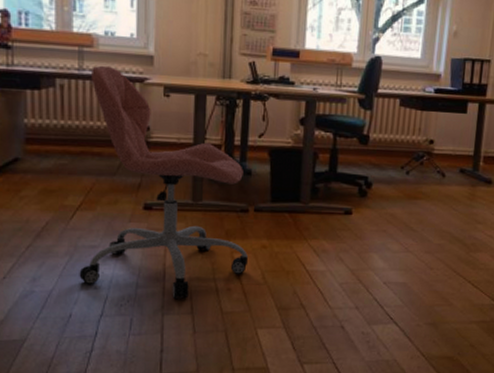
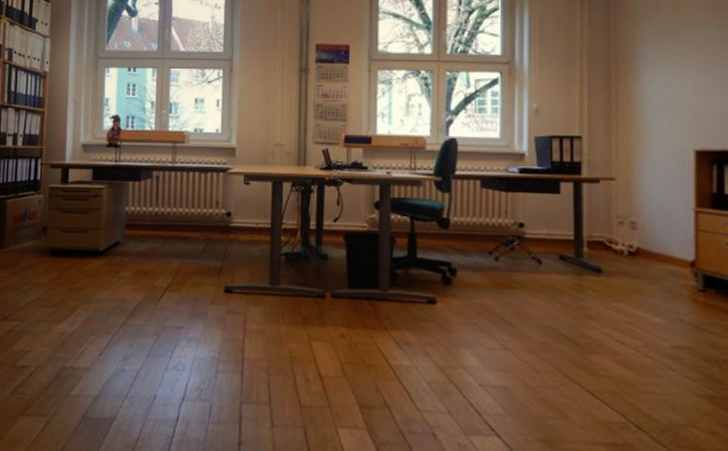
office chair: present [79,65,249,299] -> none [164,158,327,388]

